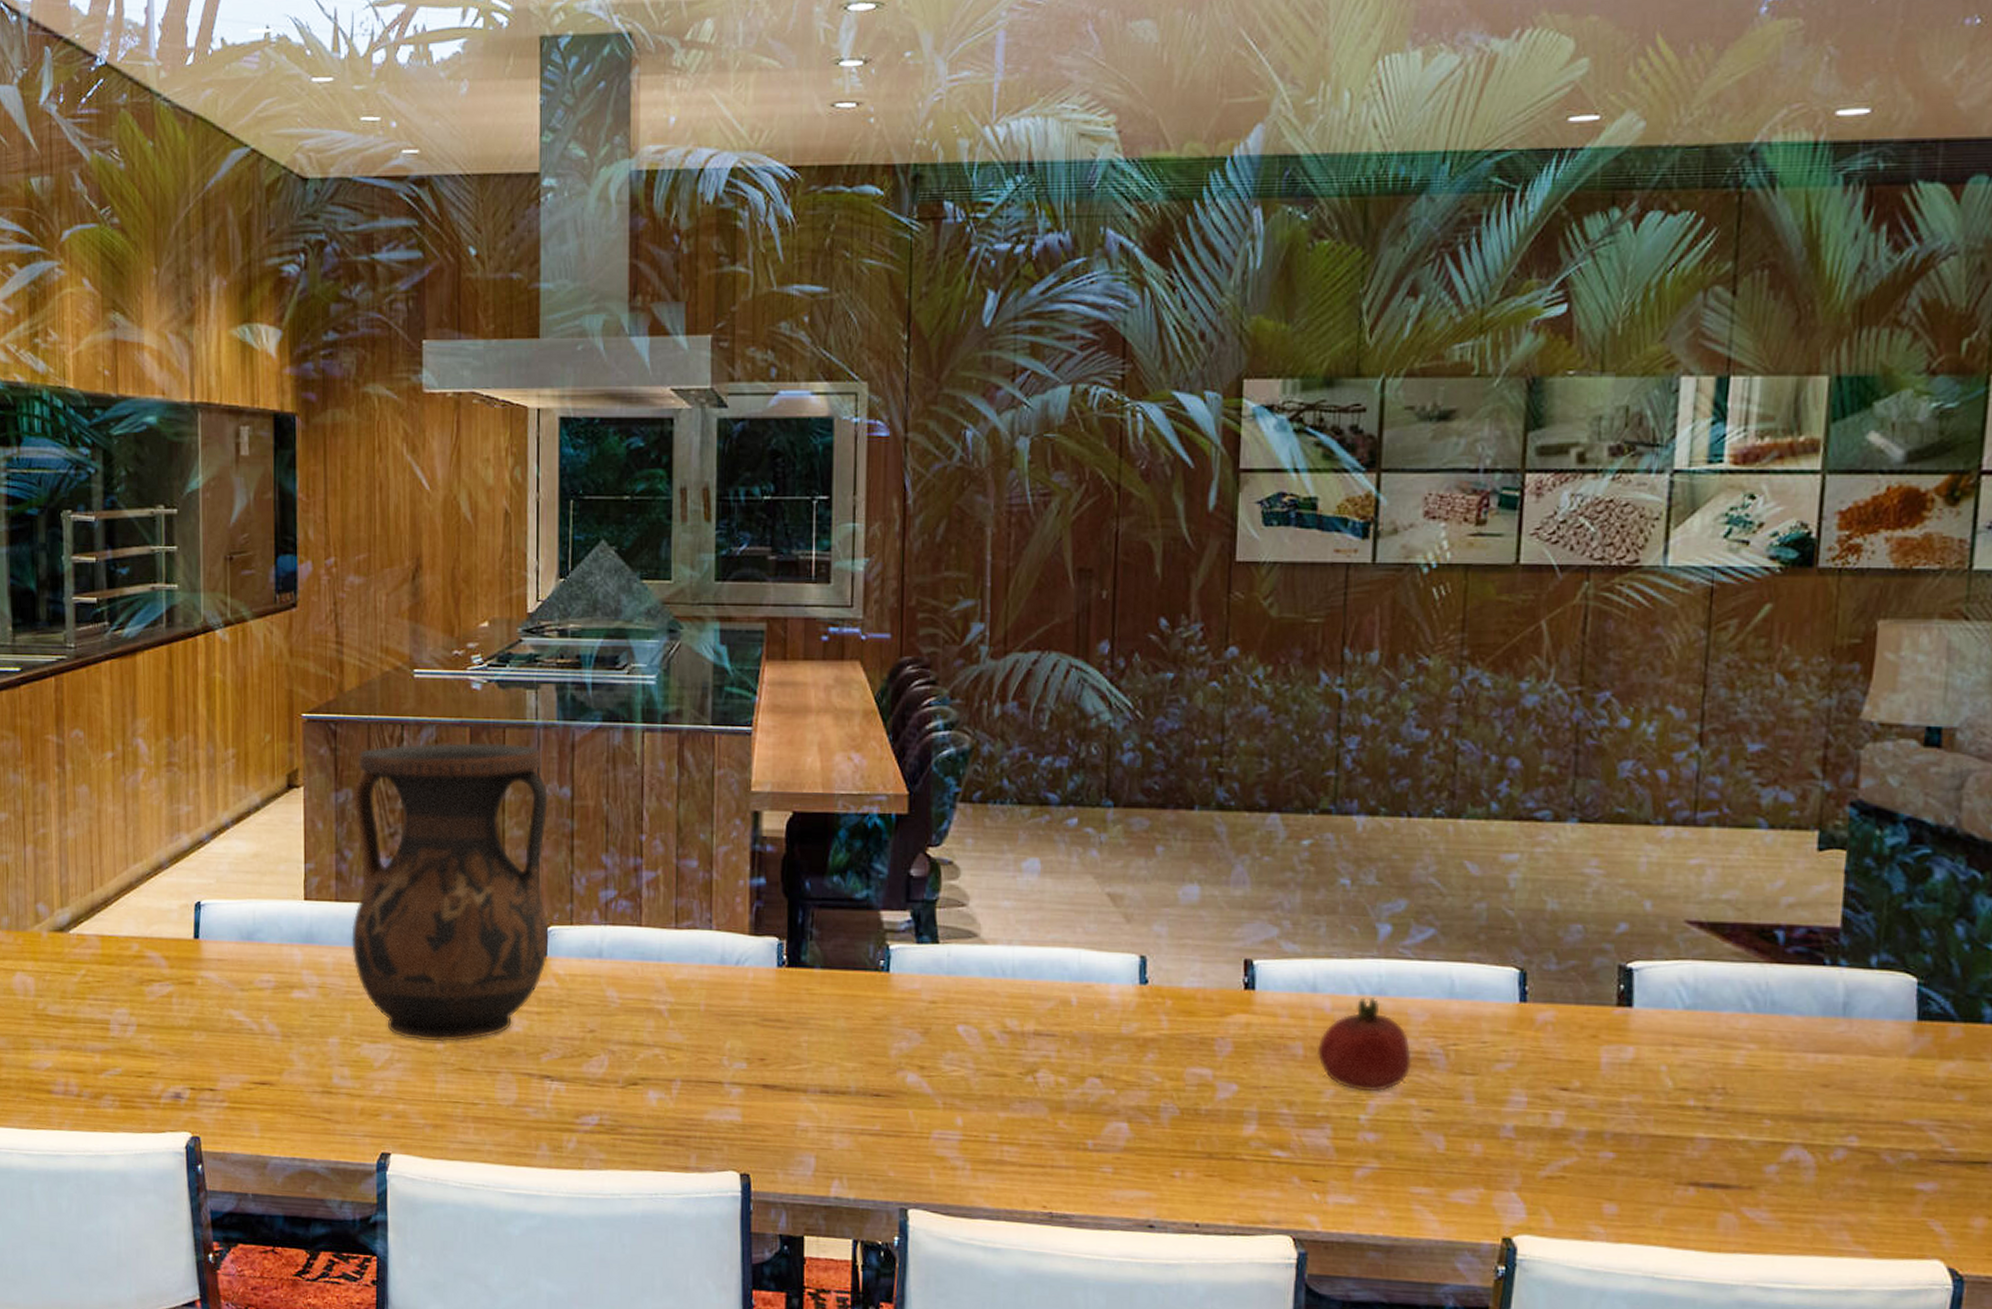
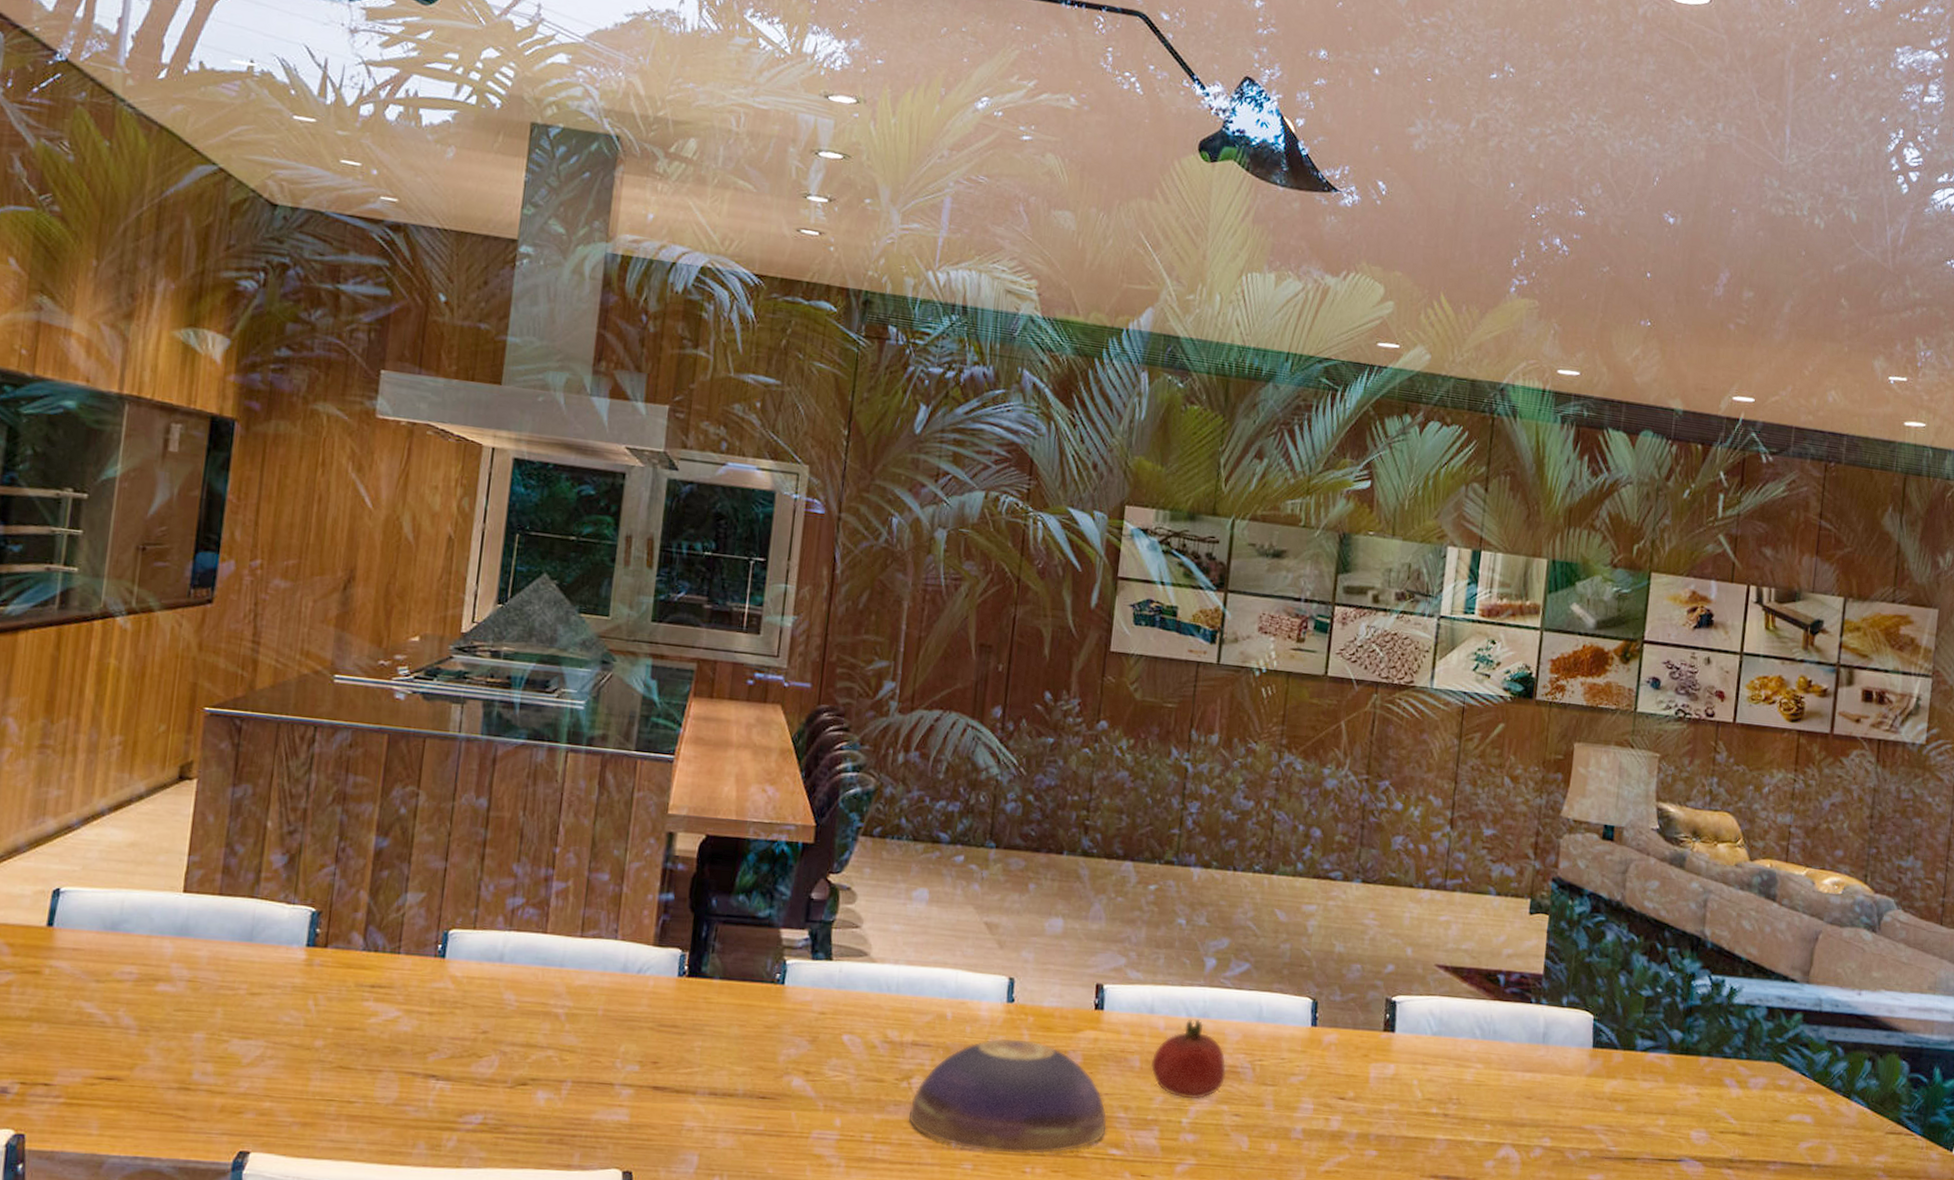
vase: present [351,743,549,1042] -> none [231,746,464,1040]
decorative bowl: none [1036,1025,1268,1156] -> present [908,1038,1107,1154]

